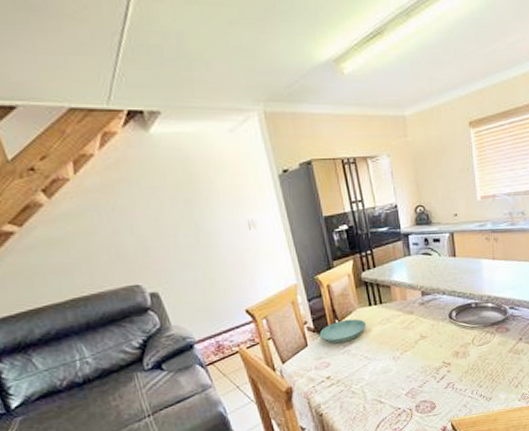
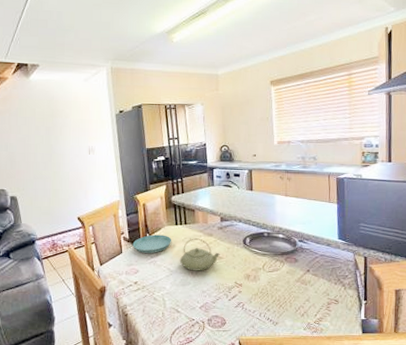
teapot: none [377,318,424,356] -> present [179,238,220,271]

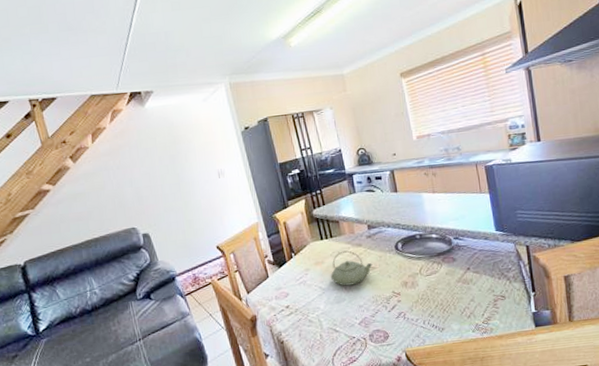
saucer: present [132,234,171,254] -> none [278,252,319,275]

